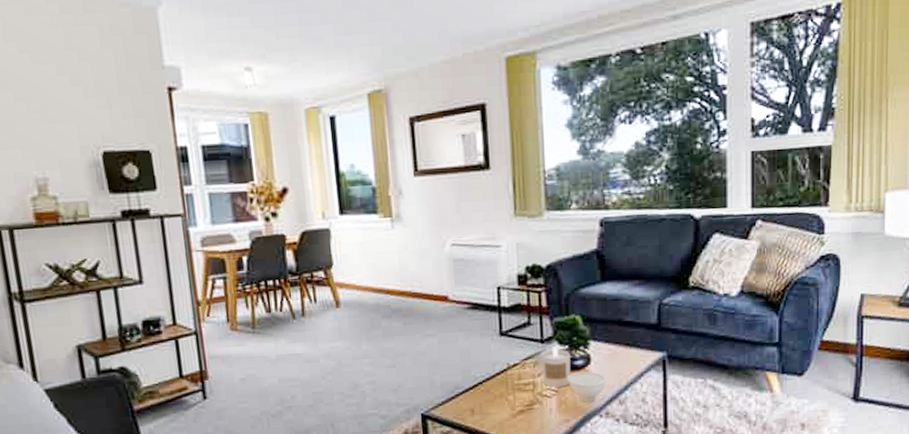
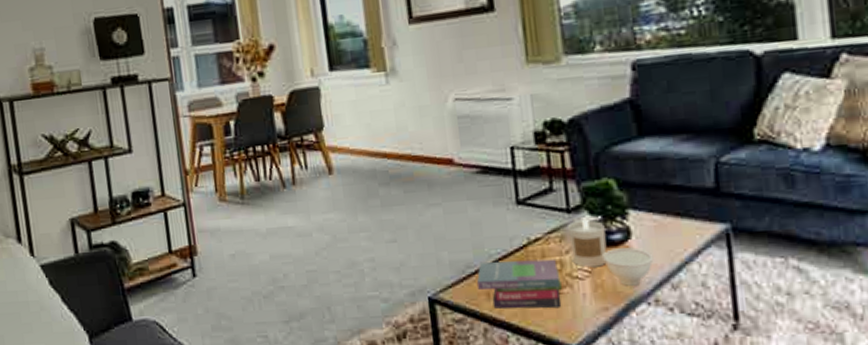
books: none [464,381,533,422] -> present [477,259,562,309]

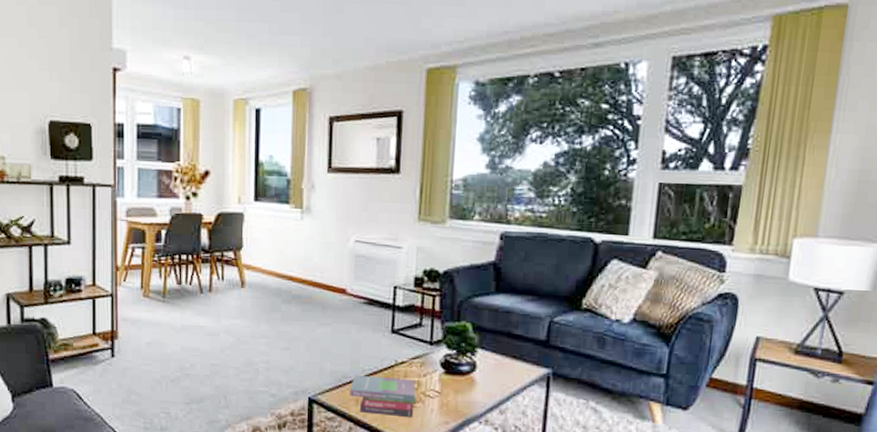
candle: present [568,218,607,268] -> none [427,351,457,390]
bowl: present [603,247,654,286] -> none [451,377,490,408]

